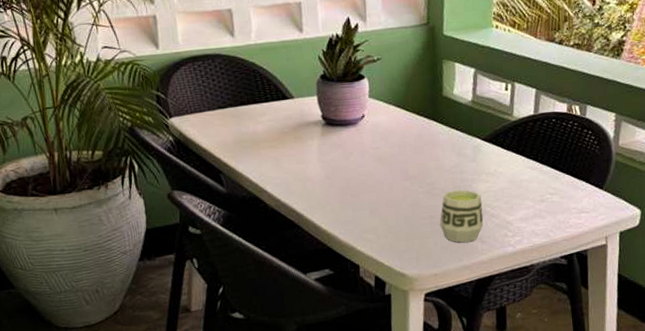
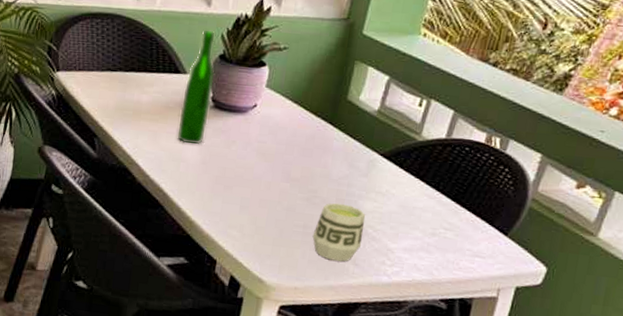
wine bottle: none [295,55,323,163] -> present [177,31,215,145]

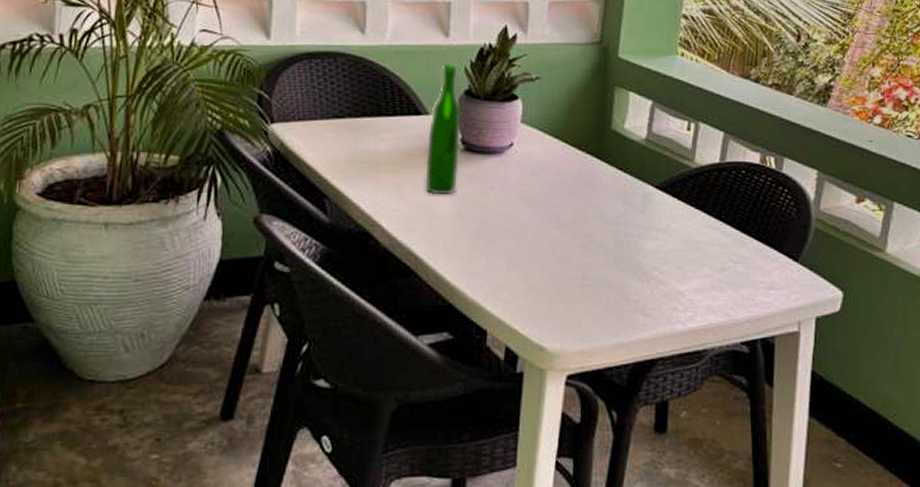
cup: present [312,203,366,262] -> none [593,246,649,313]

